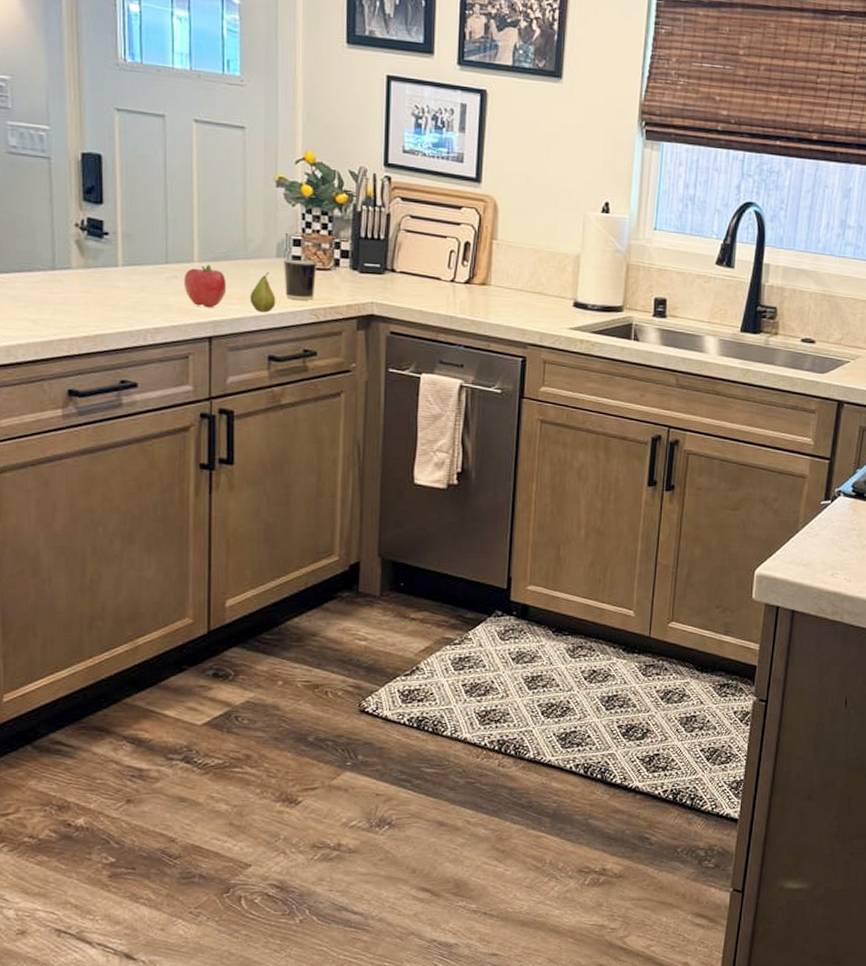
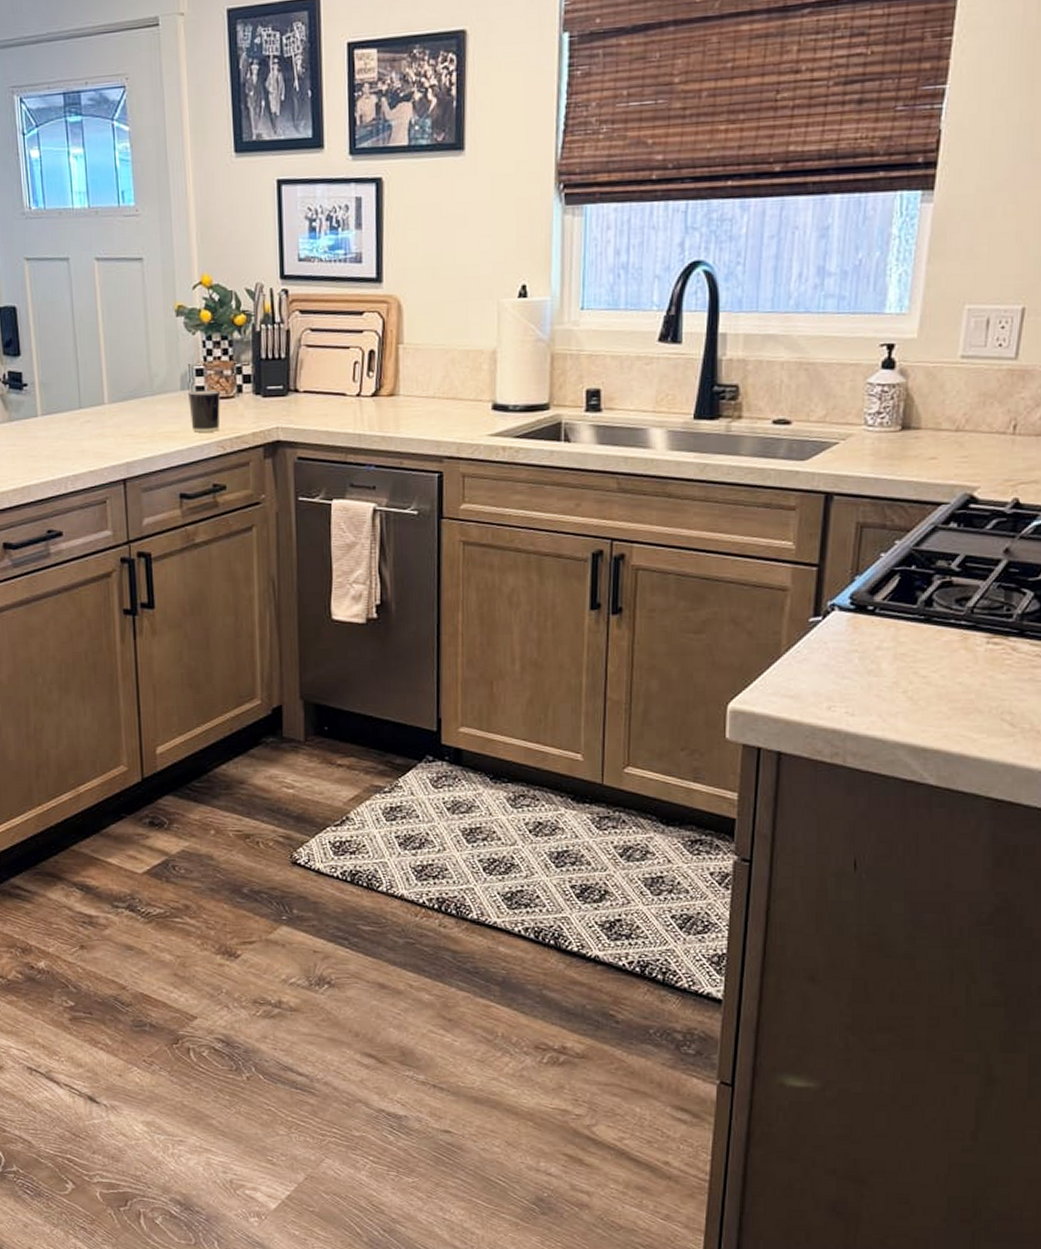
fruit: present [183,264,227,308] -> none [96,405,137,450]
fruit: present [249,271,276,313] -> none [158,406,183,450]

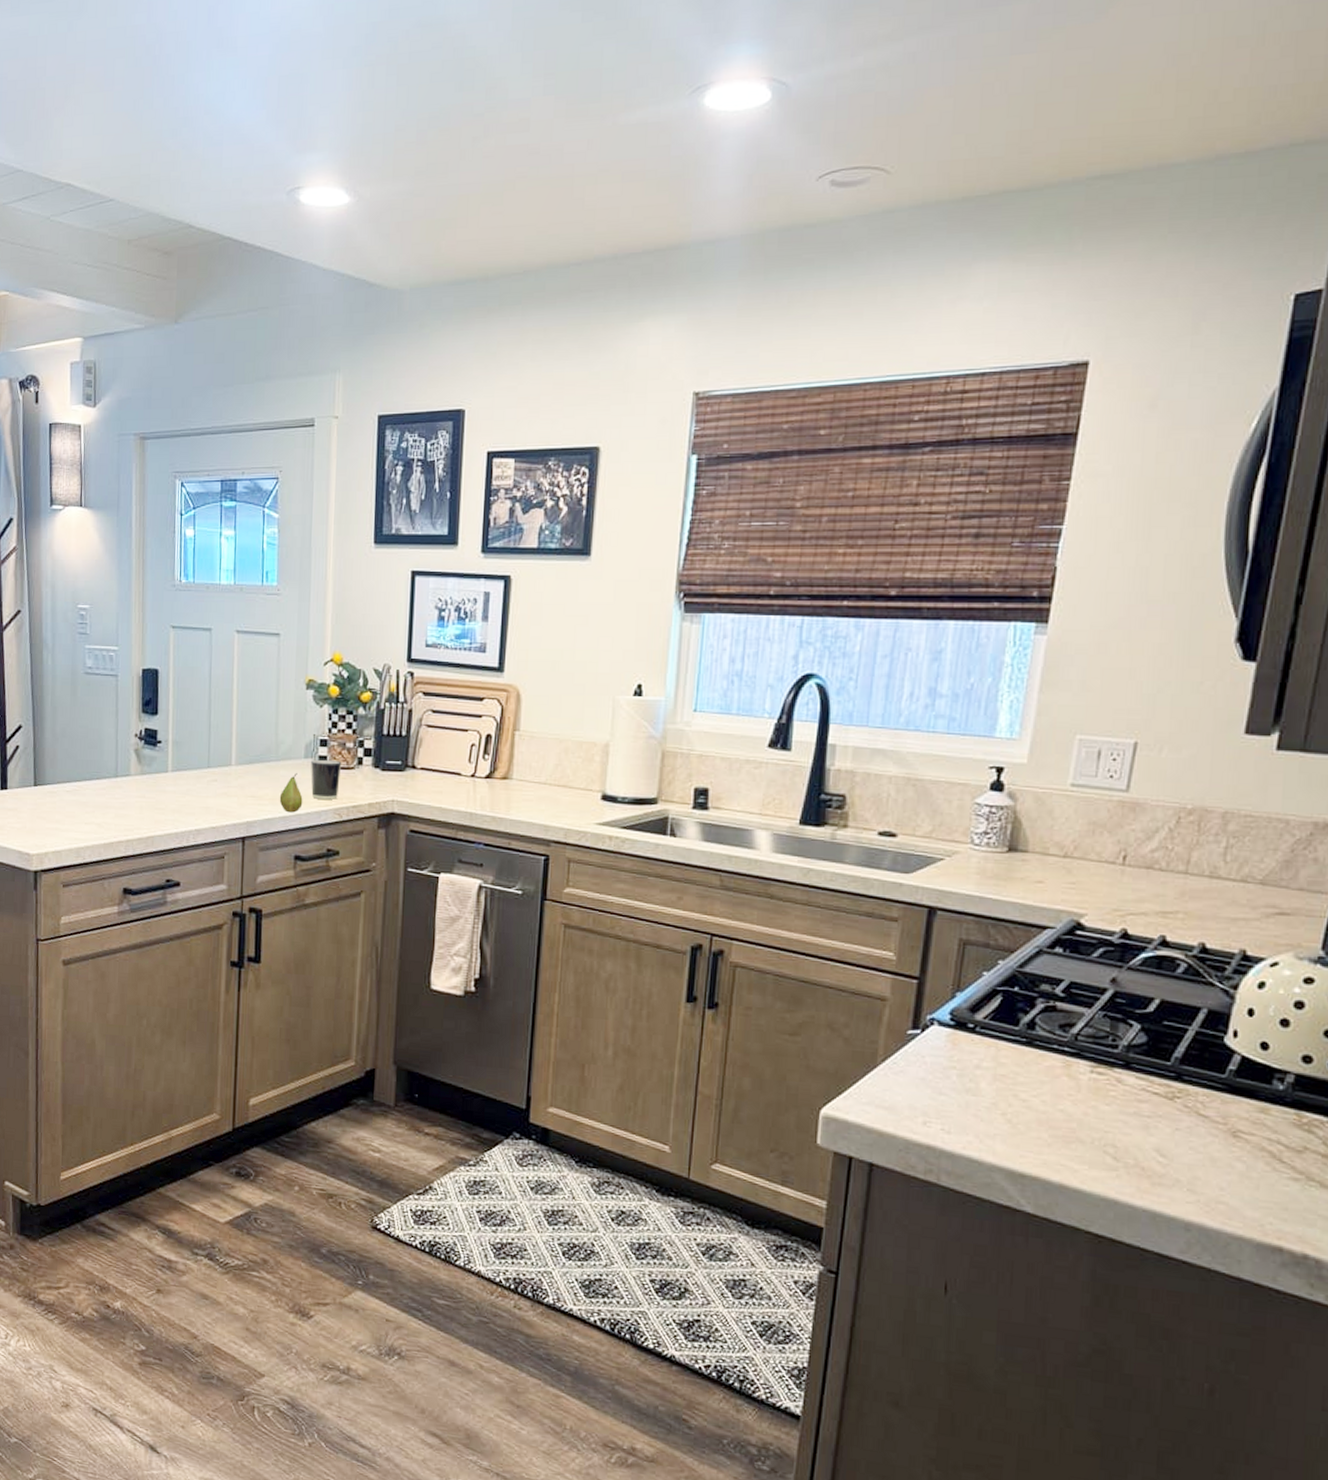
fruit: none [158,406,183,450] -> present [279,772,303,813]

